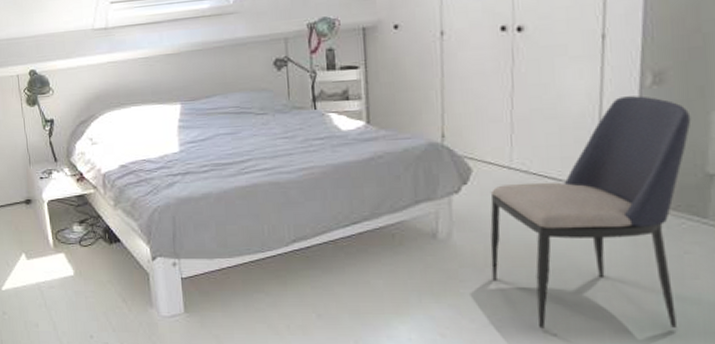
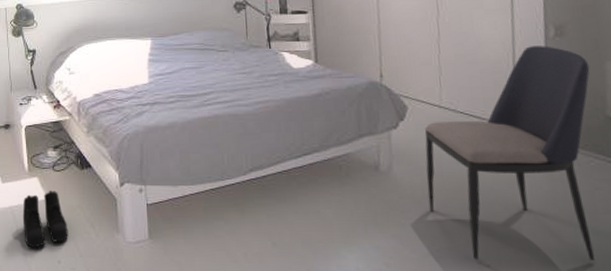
boots: none [50,266,100,324] -> present [22,191,68,248]

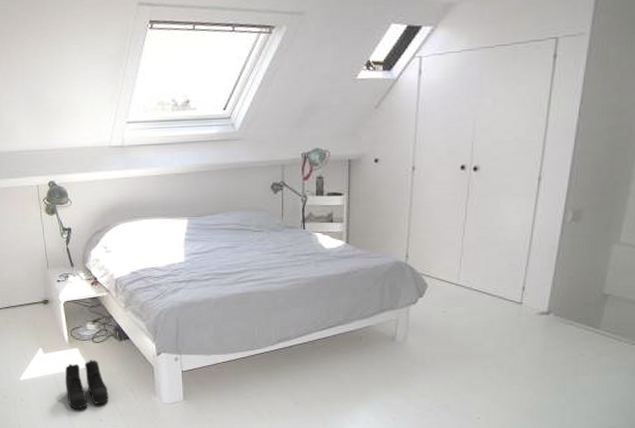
chair: present [424,46,595,260] -> none [435,229,597,413]

